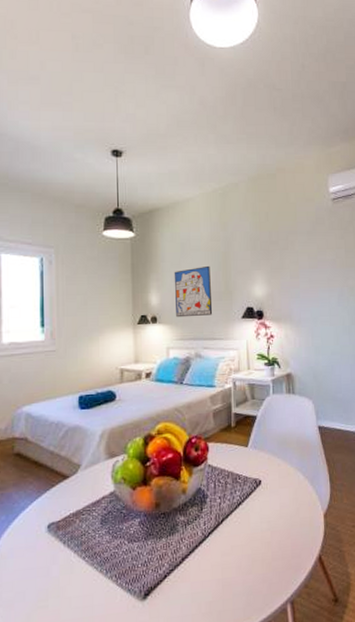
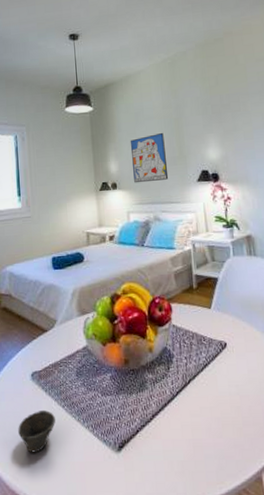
cup: none [28,563,74,613] -> present [18,409,55,453]

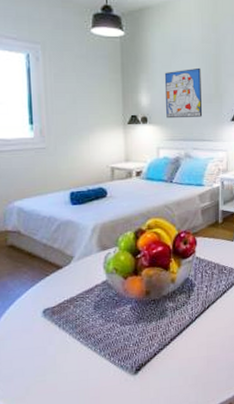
cup: present [18,409,55,453] -> none [26,344,69,386]

